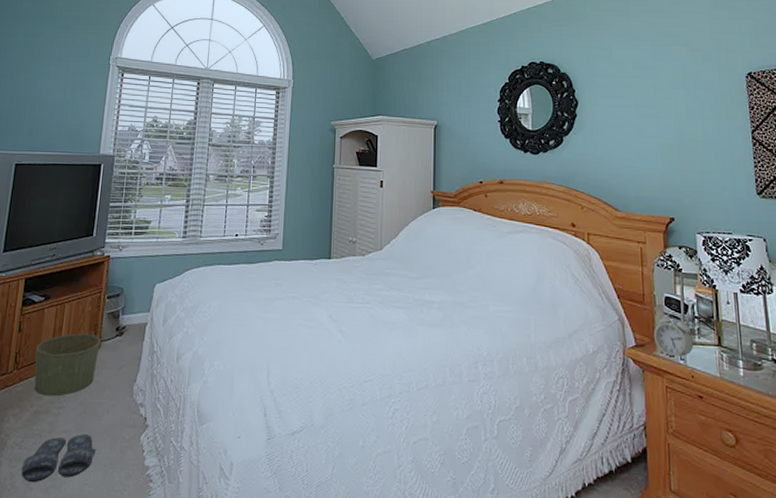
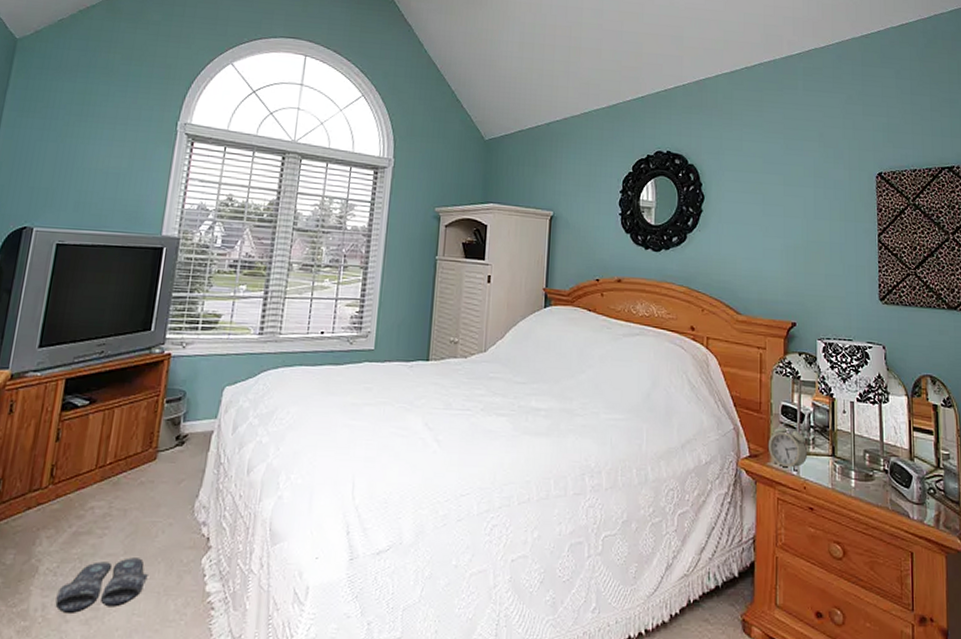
basket: present [34,331,101,397] -> none [74,440,157,515]

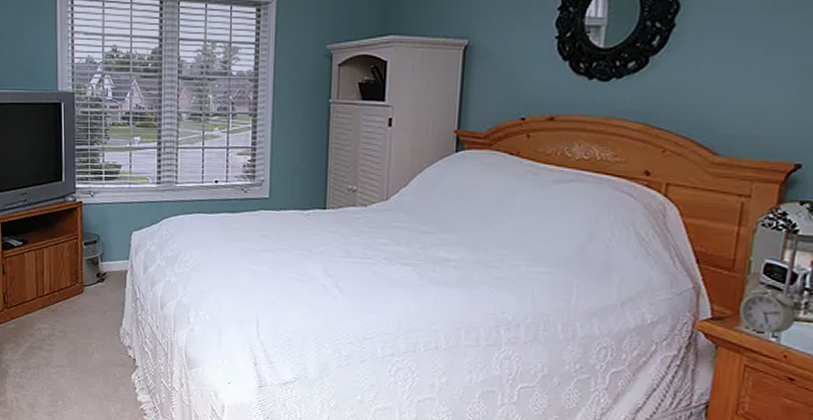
slippers: present [56,557,148,613] -> none [25,369,91,407]

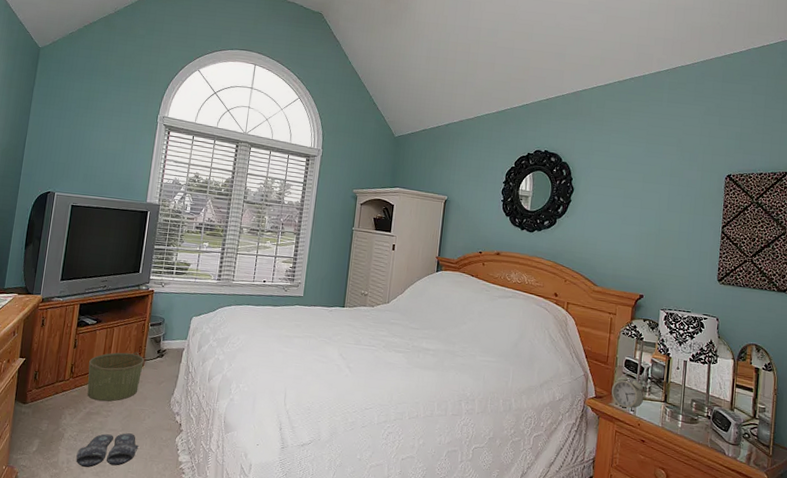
basket: none [22,276,83,335] -> present [87,351,145,402]
slippers: none [25,369,91,407] -> present [76,433,139,467]

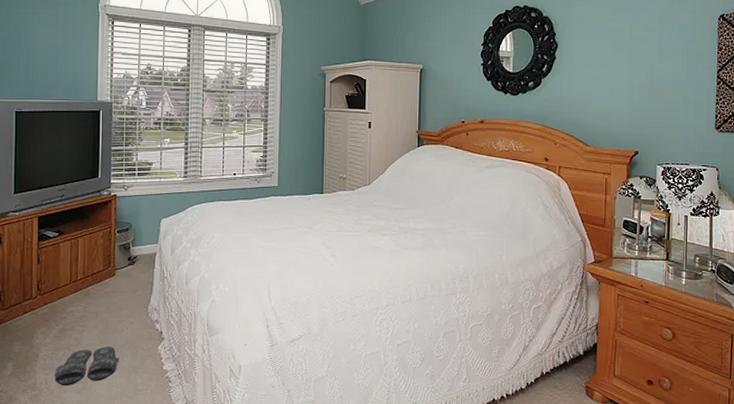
basket: present [87,351,145,402] -> none [56,261,115,317]
alarm clock: present [611,373,644,411] -> none [610,234,645,273]

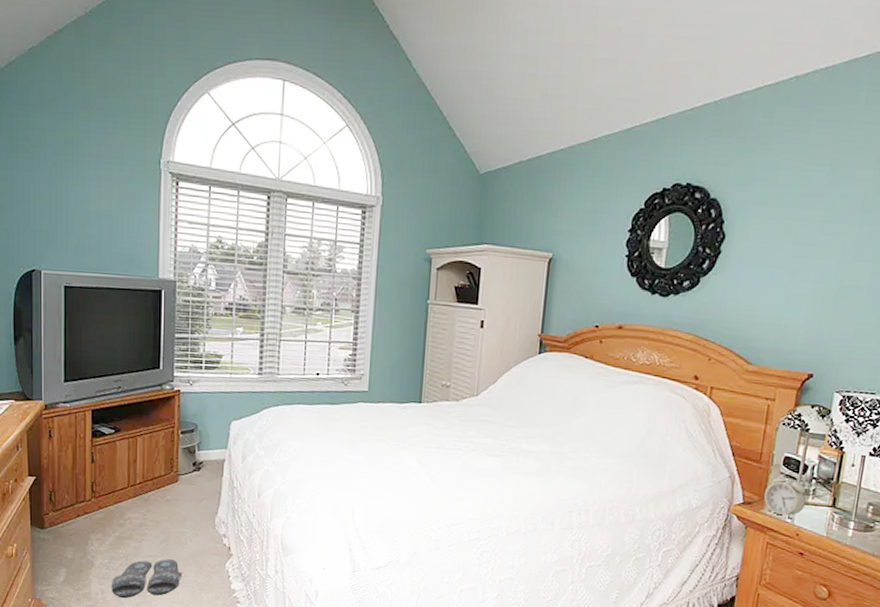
alarm clock: none [610,234,645,273] -> present [763,473,806,519]

